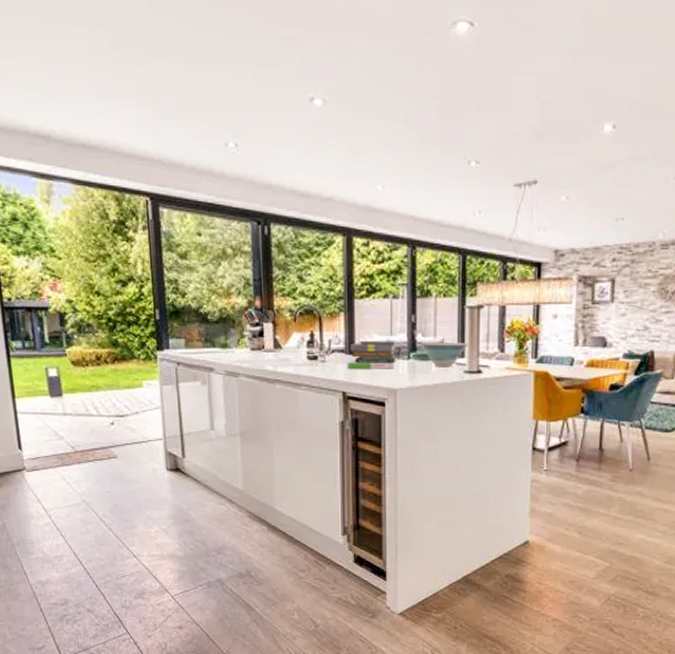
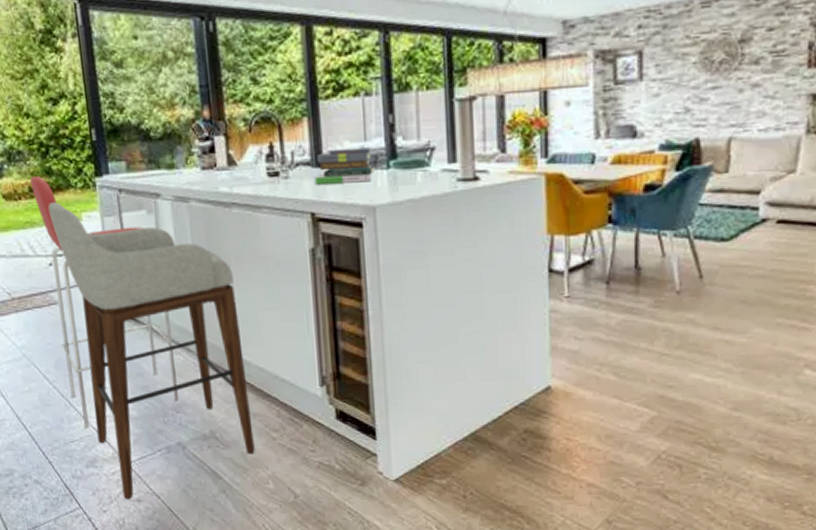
bar stool: none [98,346,221,565] -> present [30,175,179,427]
bar stool: none [113,370,284,626] -> present [48,202,255,499]
bowl: present [419,341,469,367] -> none [400,143,461,176]

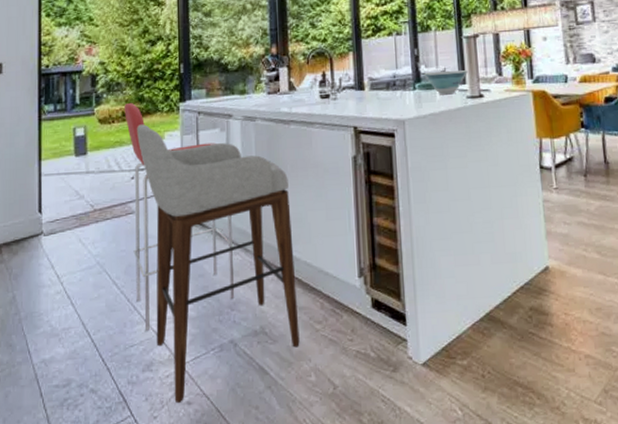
books: present [314,147,375,184] -> none [357,74,404,104]
bowl: none [400,143,461,176] -> present [423,70,469,95]

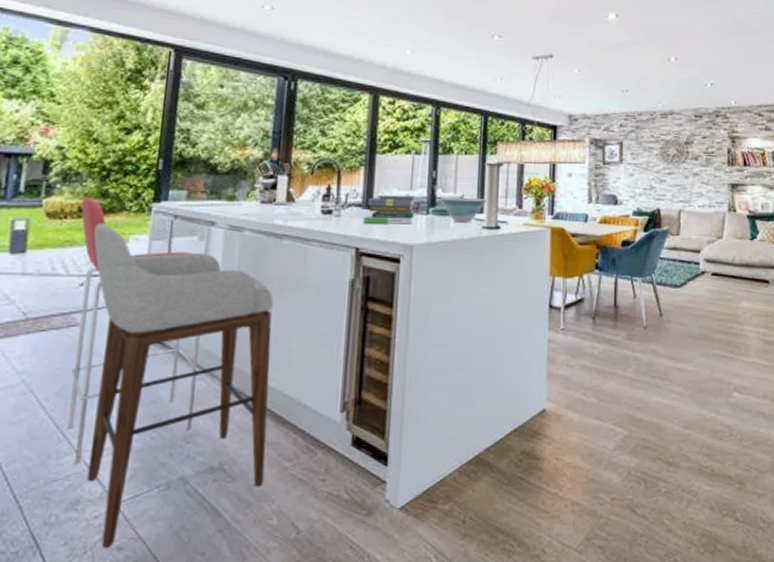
books: none [357,74,404,104] -> present [363,195,417,224]

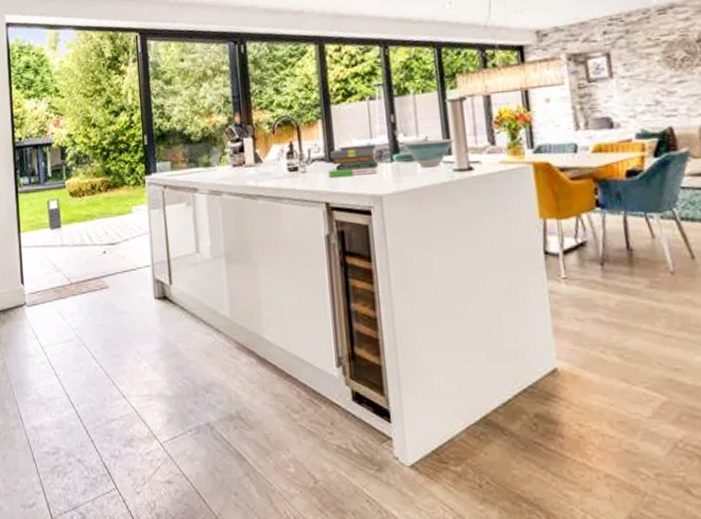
bar stool: present [68,196,200,463] -> none [93,175,209,406]
bar stool: present [87,223,273,547] -> none [106,198,277,480]

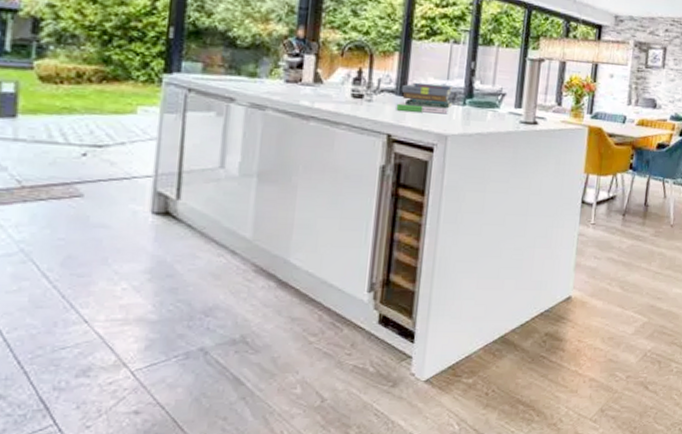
bowl: present [401,138,455,168] -> none [476,89,527,117]

